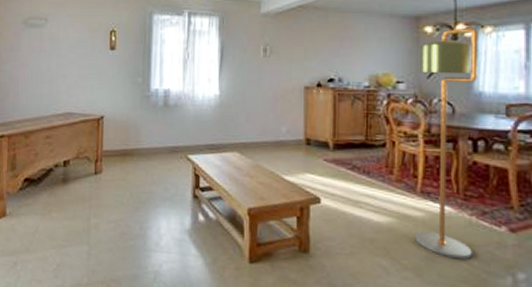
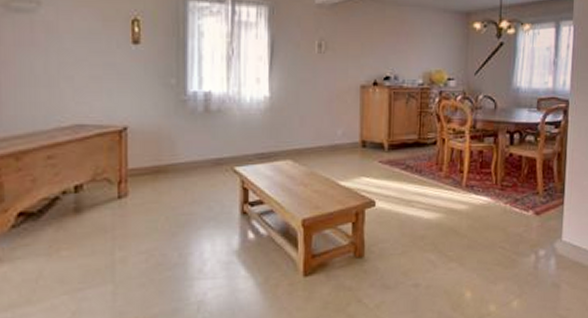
floor lamp: present [413,27,478,260] -> none [458,24,518,245]

